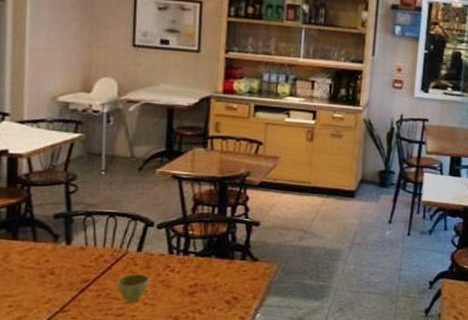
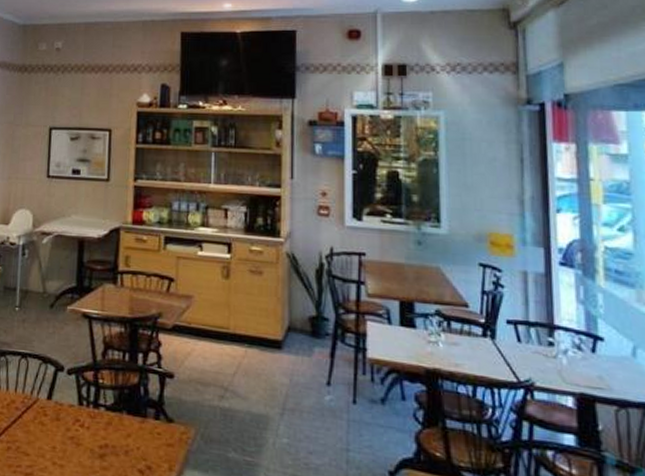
flower pot: present [117,274,150,303] -> none [27,425,60,462]

